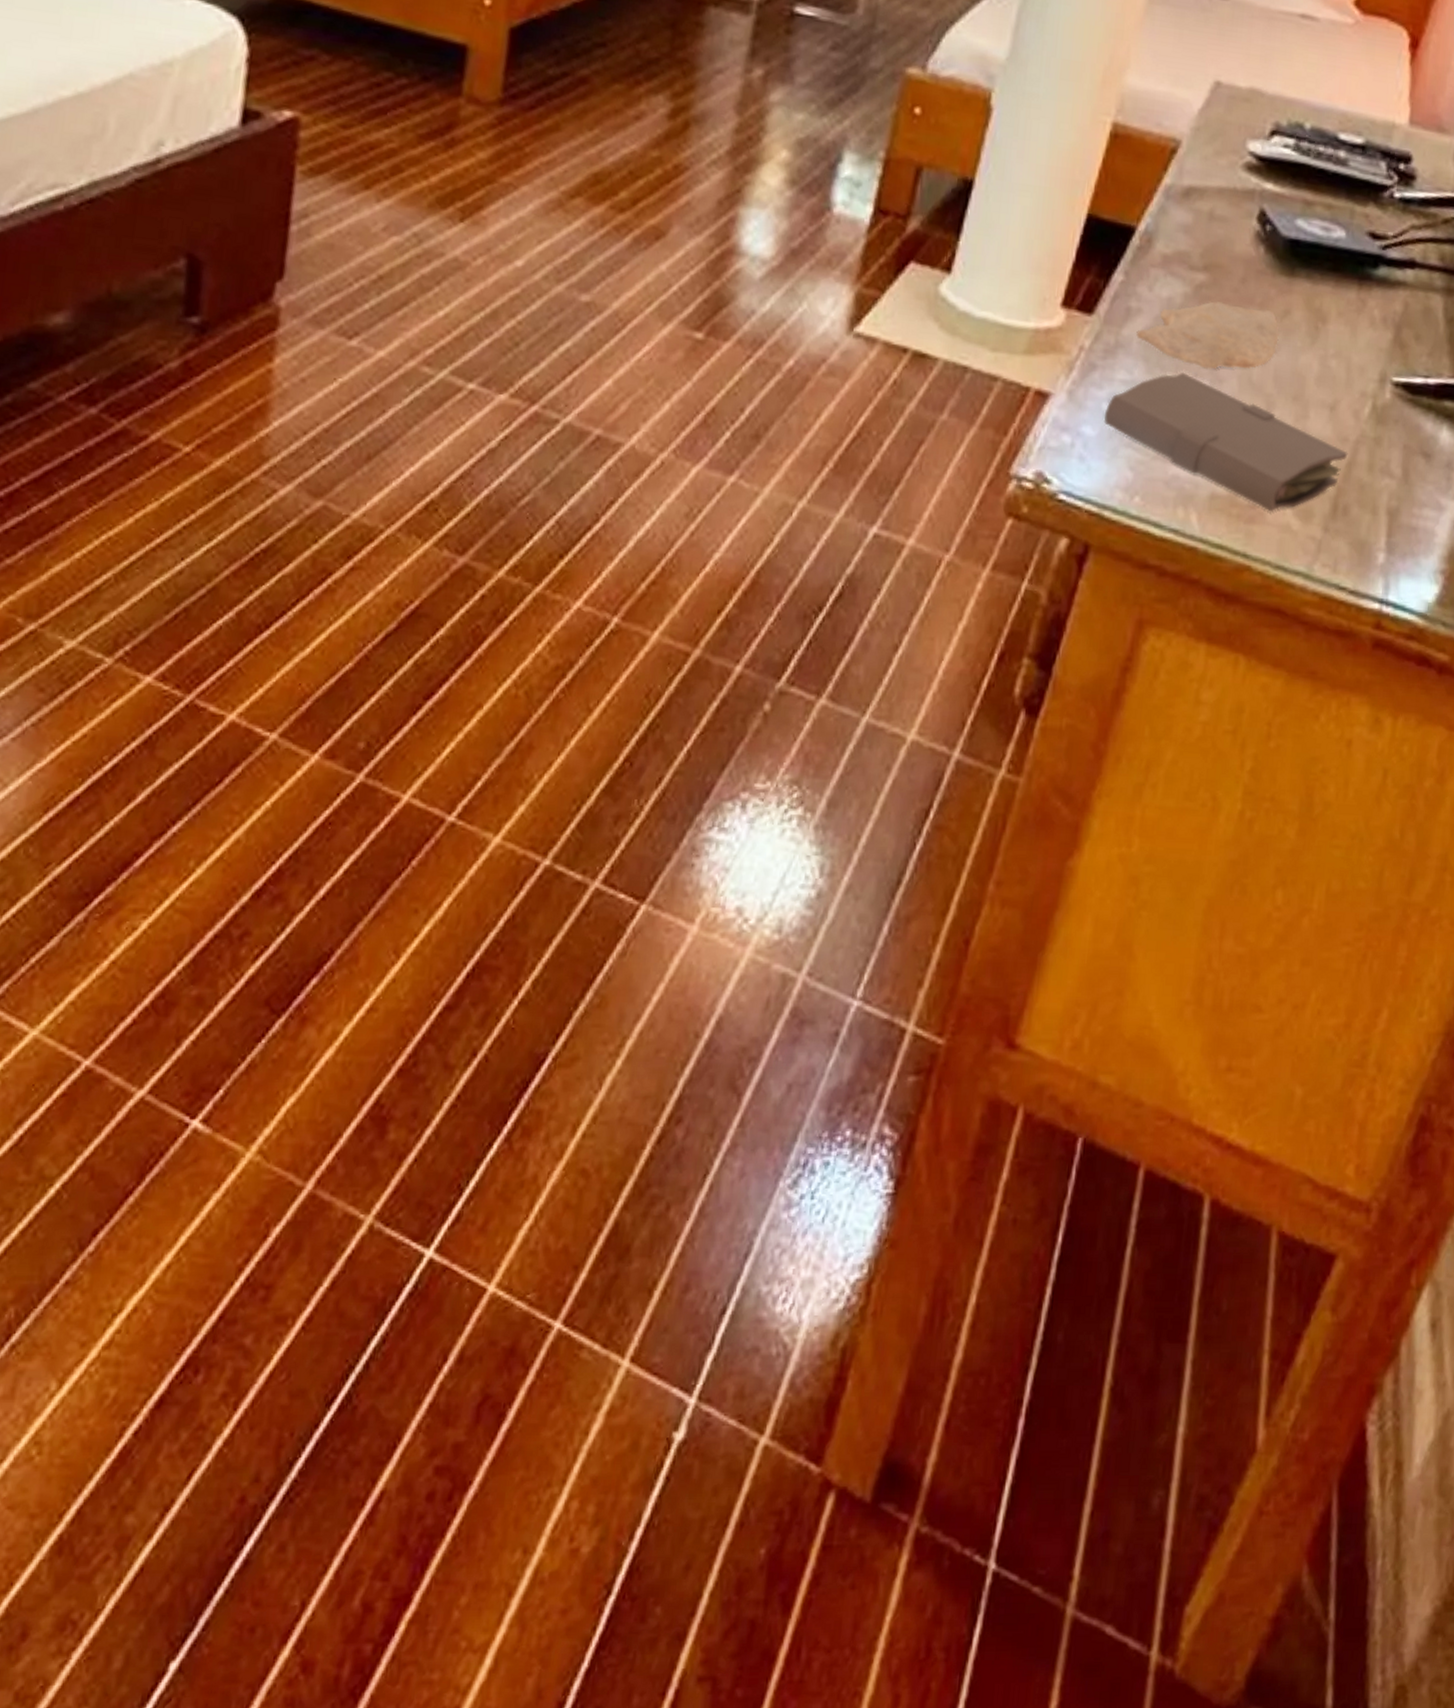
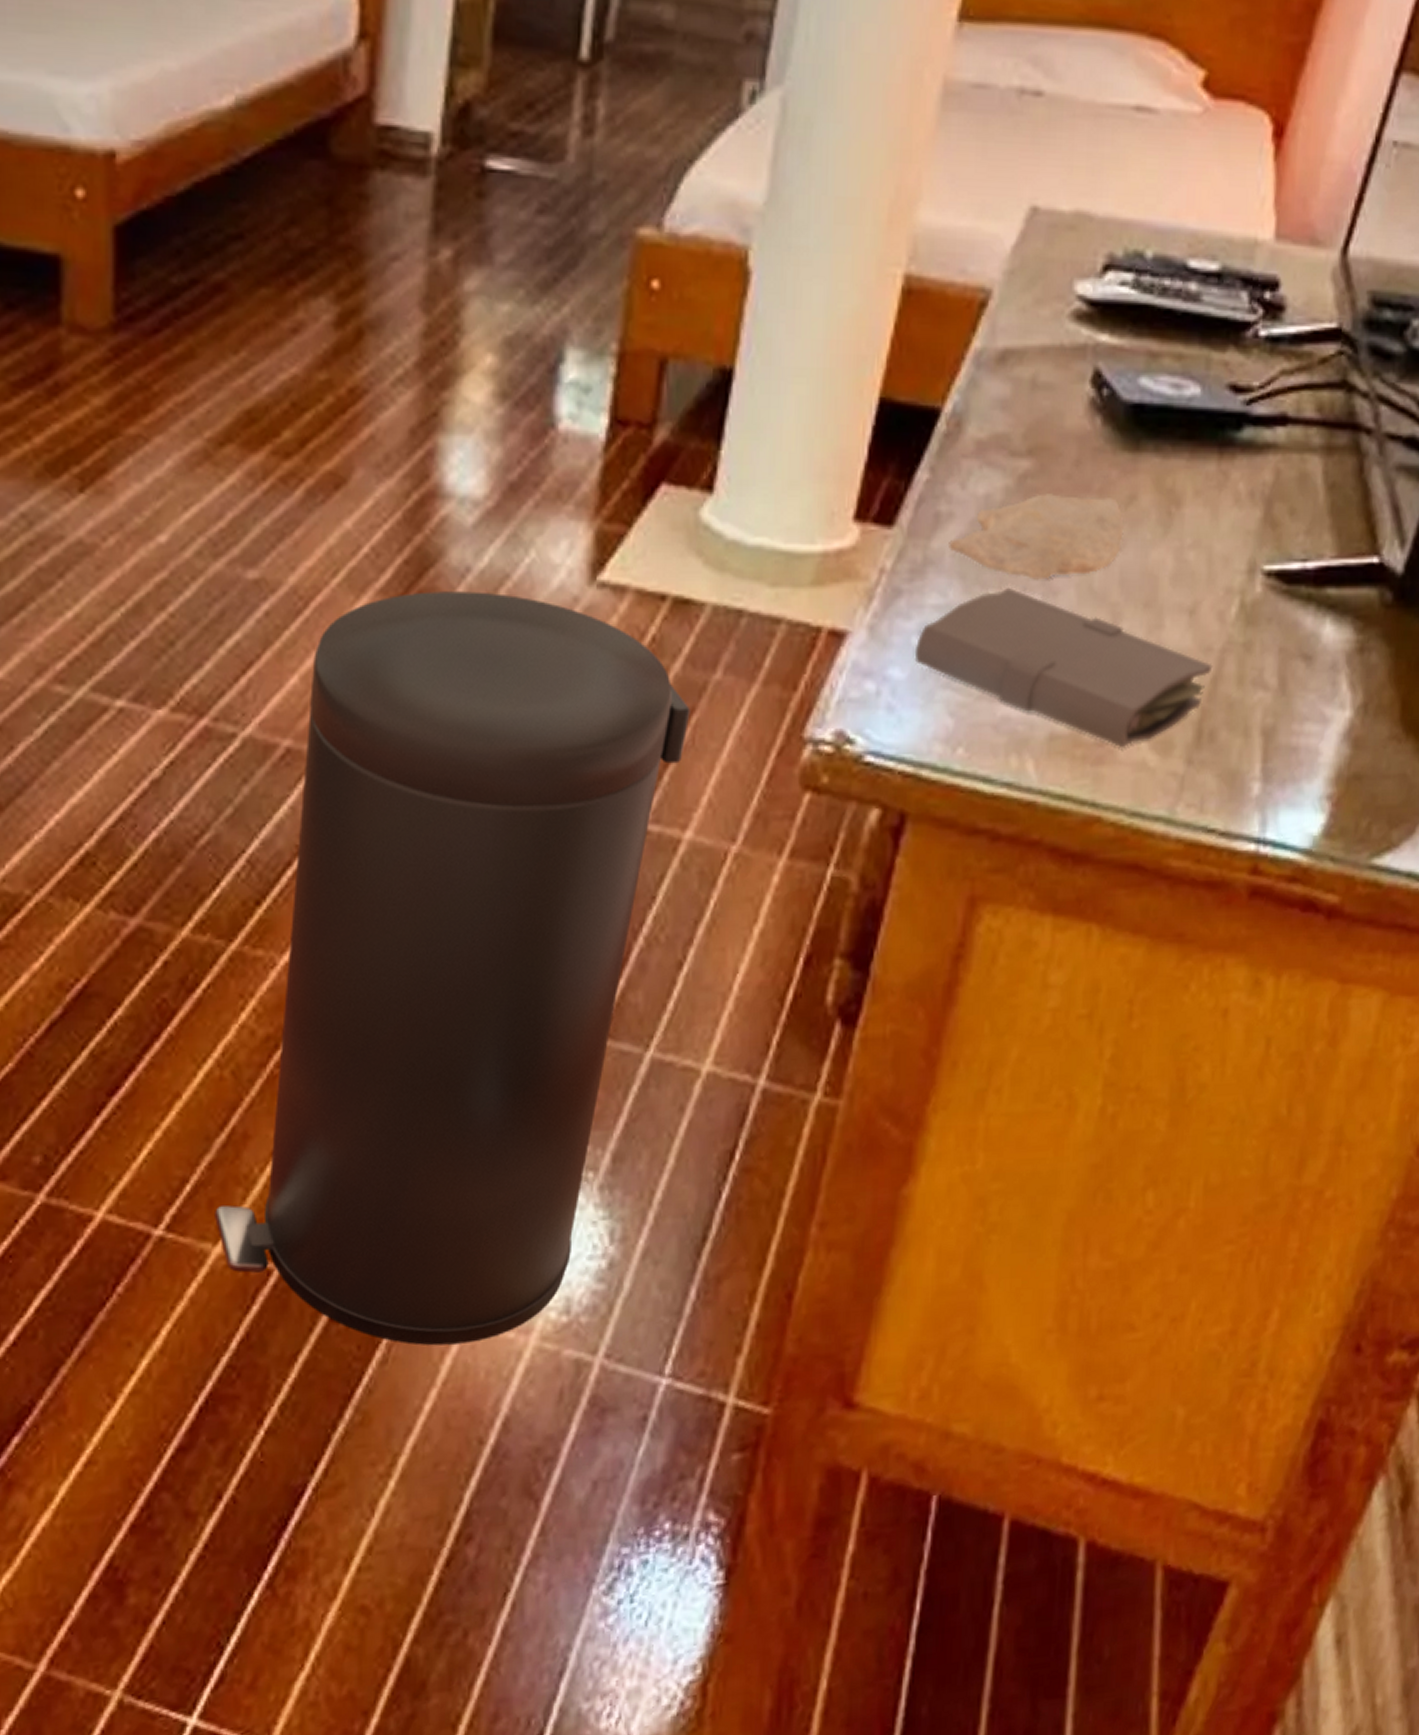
pedal bin: none [498,325,920,947] -> present [215,591,691,1346]

